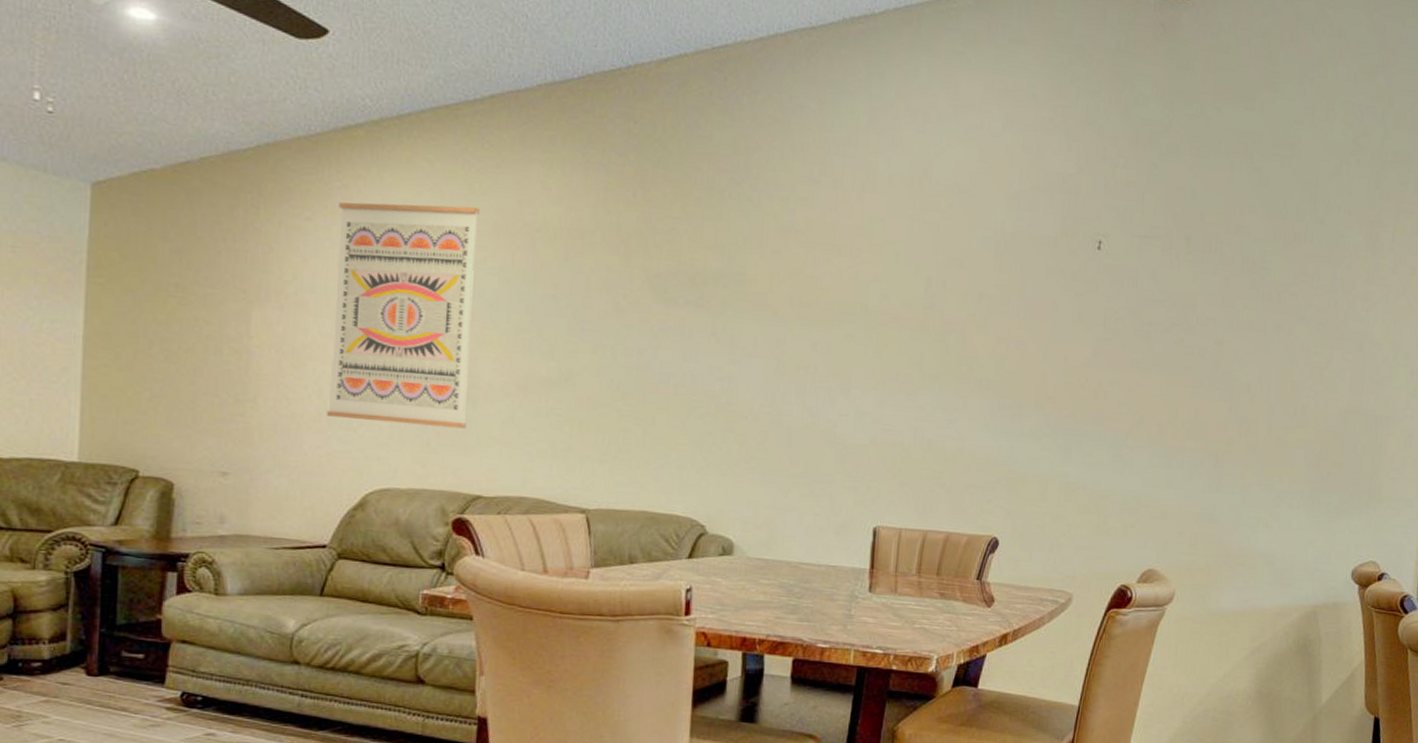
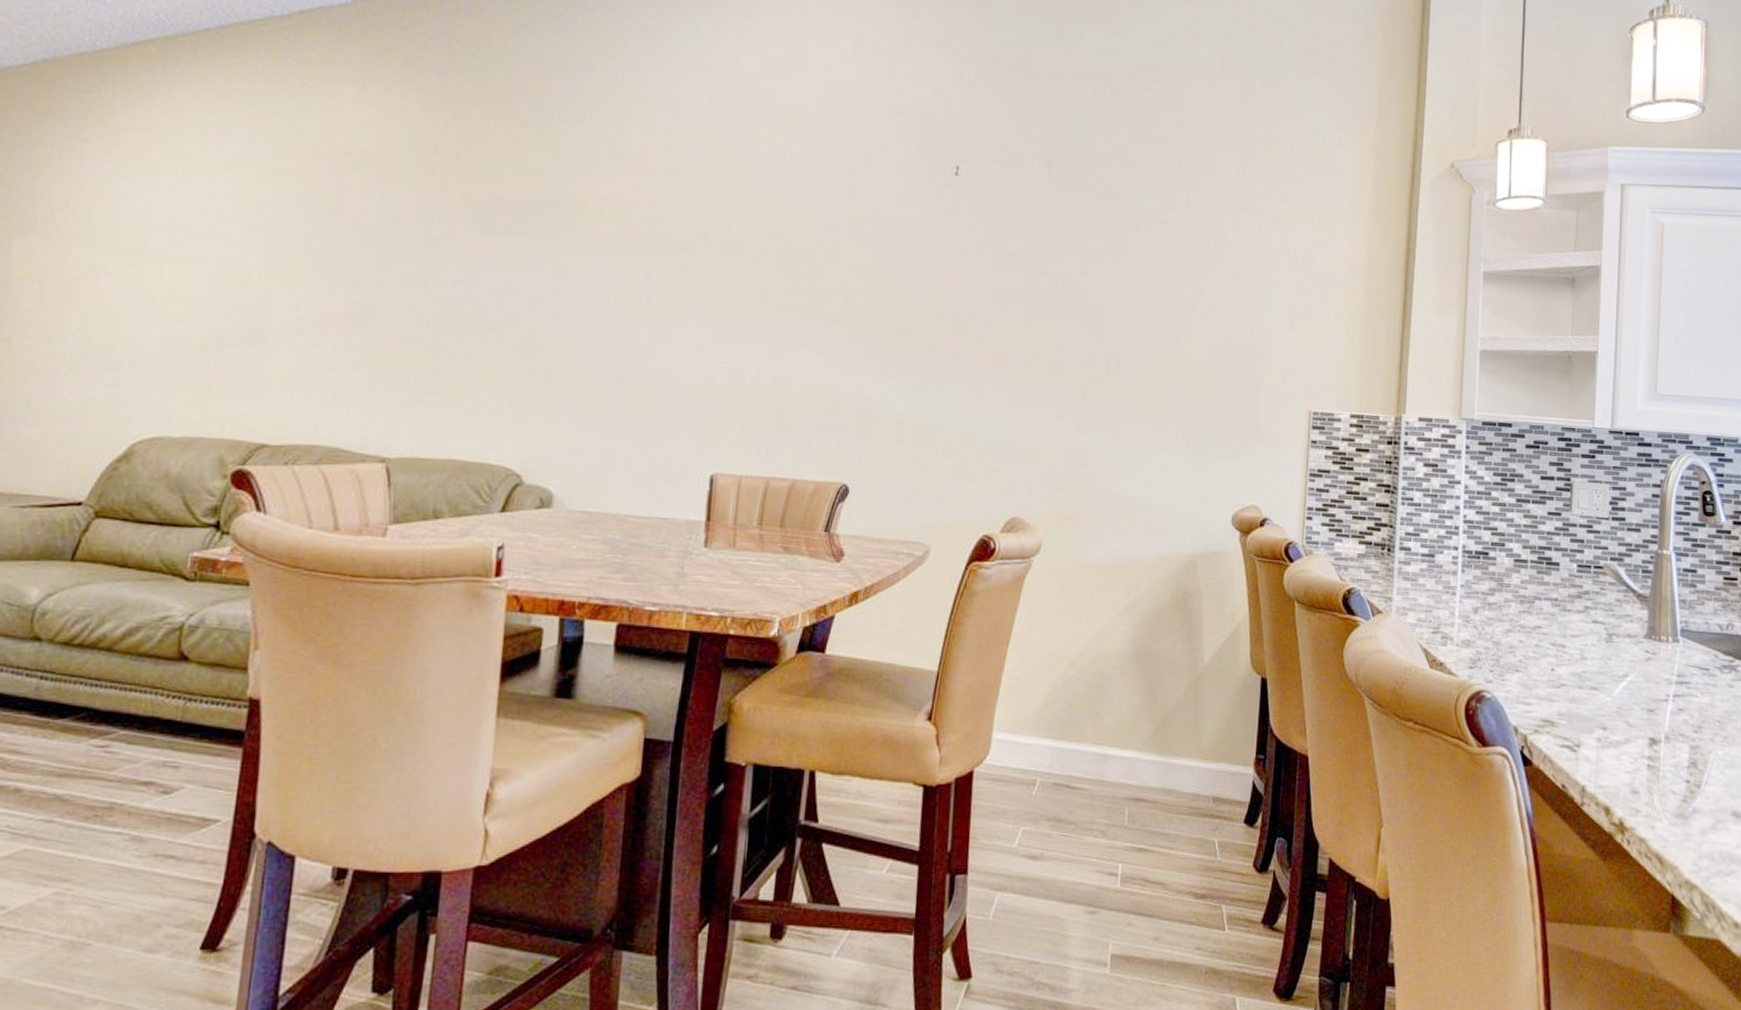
wall art: present [326,202,481,429] -> none [92,122,282,369]

